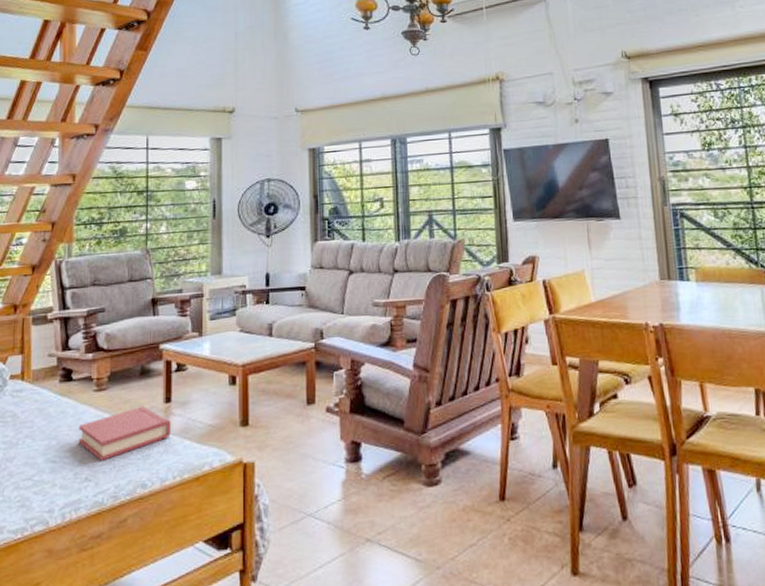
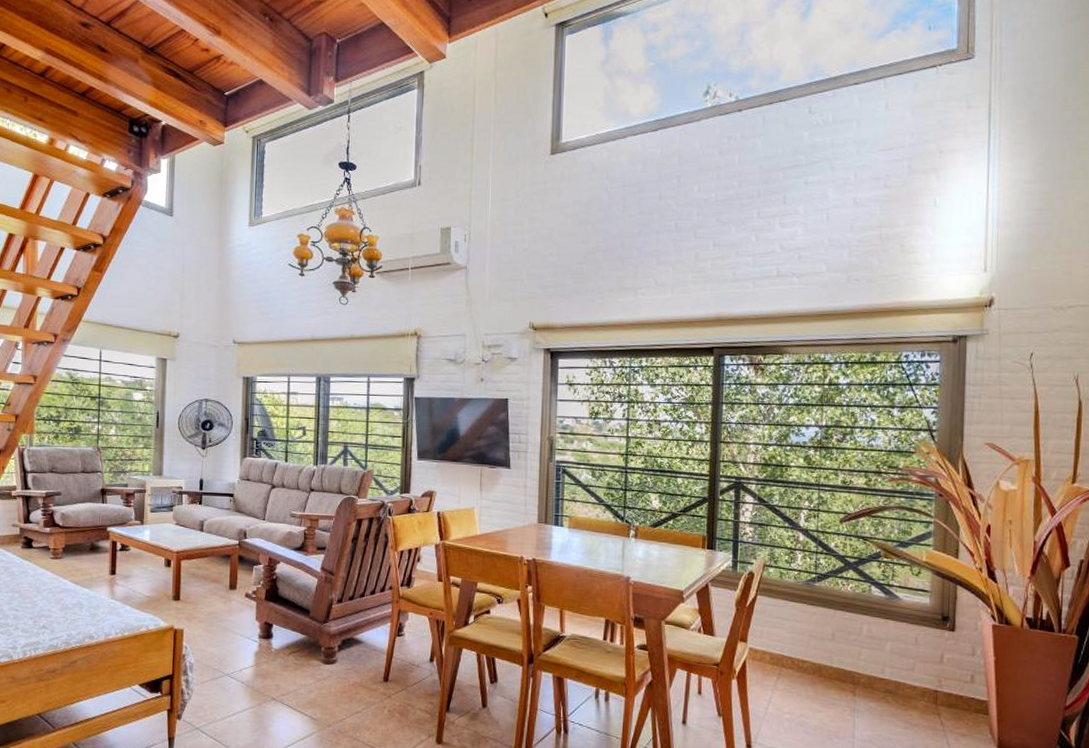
hardback book: present [78,406,171,461] -> none [37,575,115,614]

